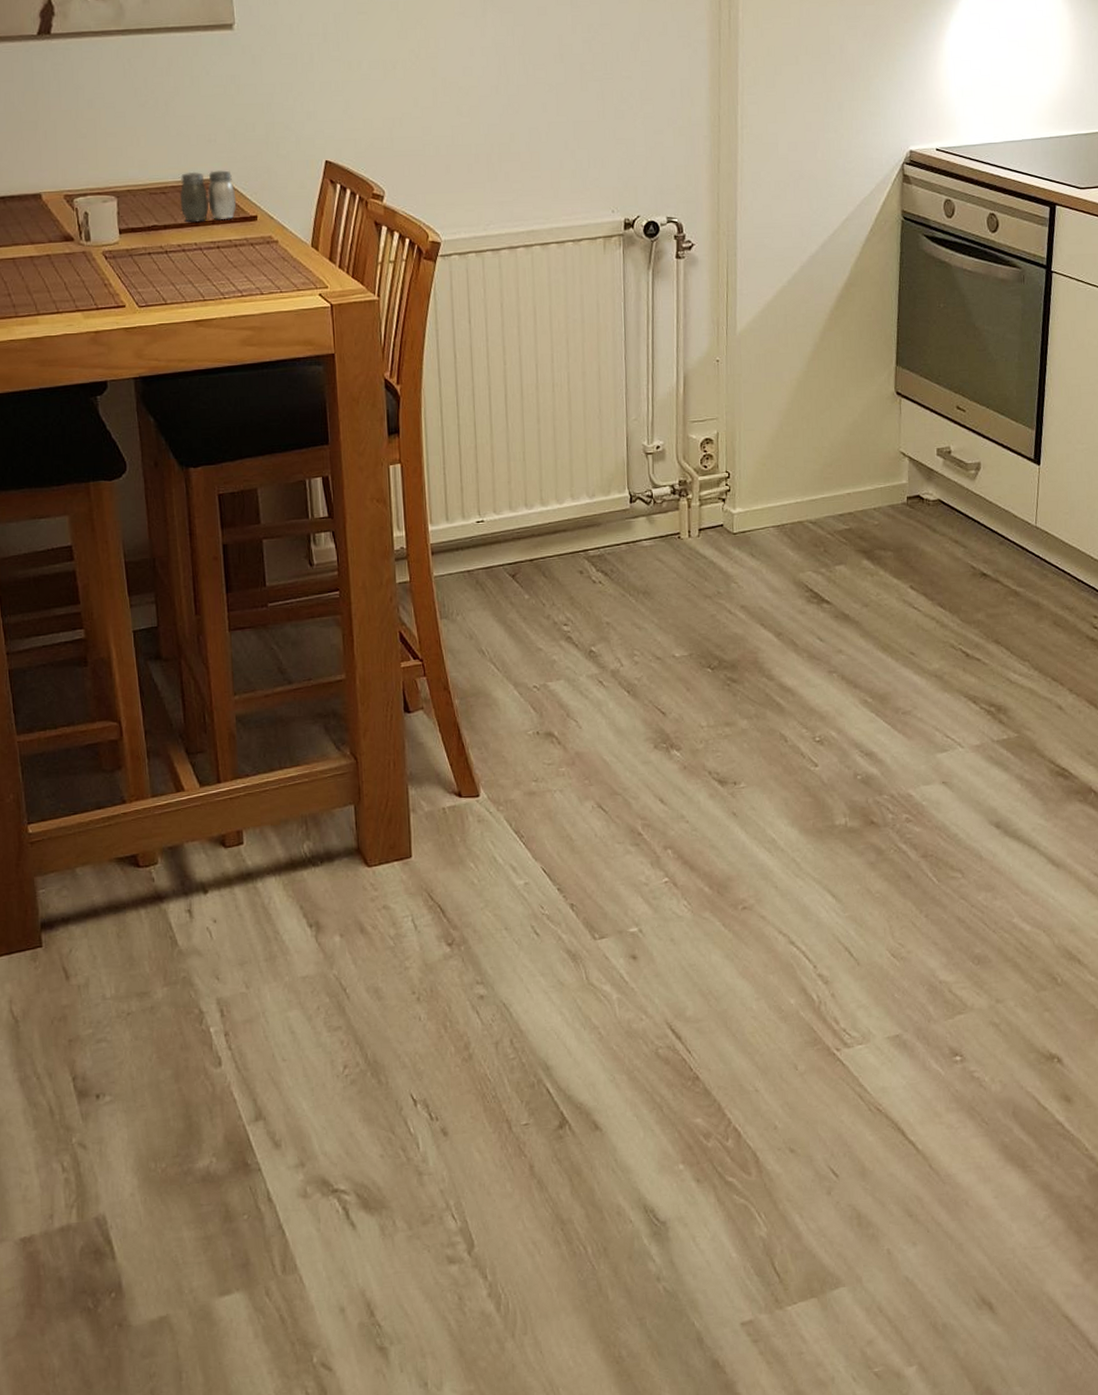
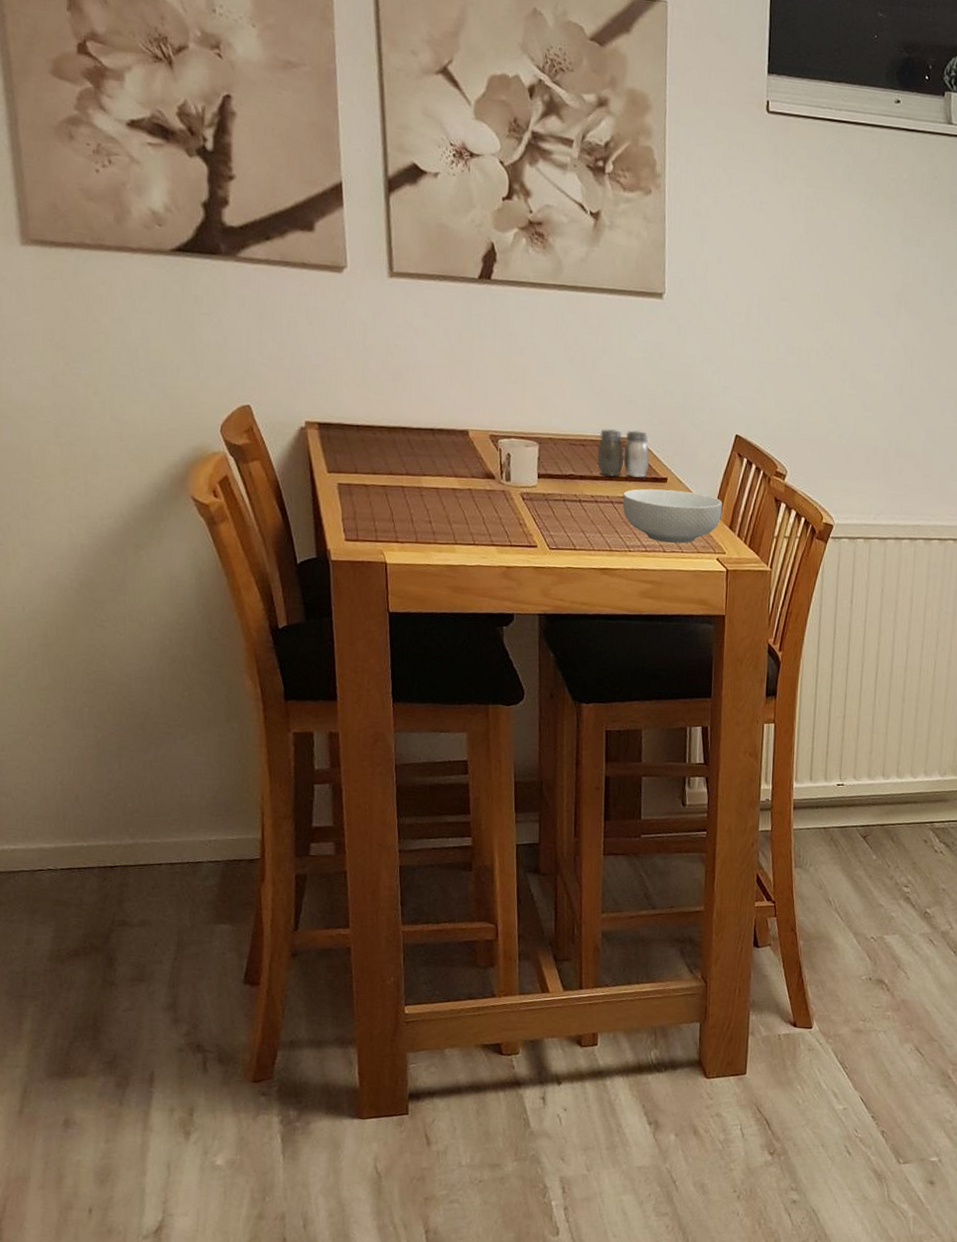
cereal bowl: none [211,227,320,285] -> present [622,488,723,544]

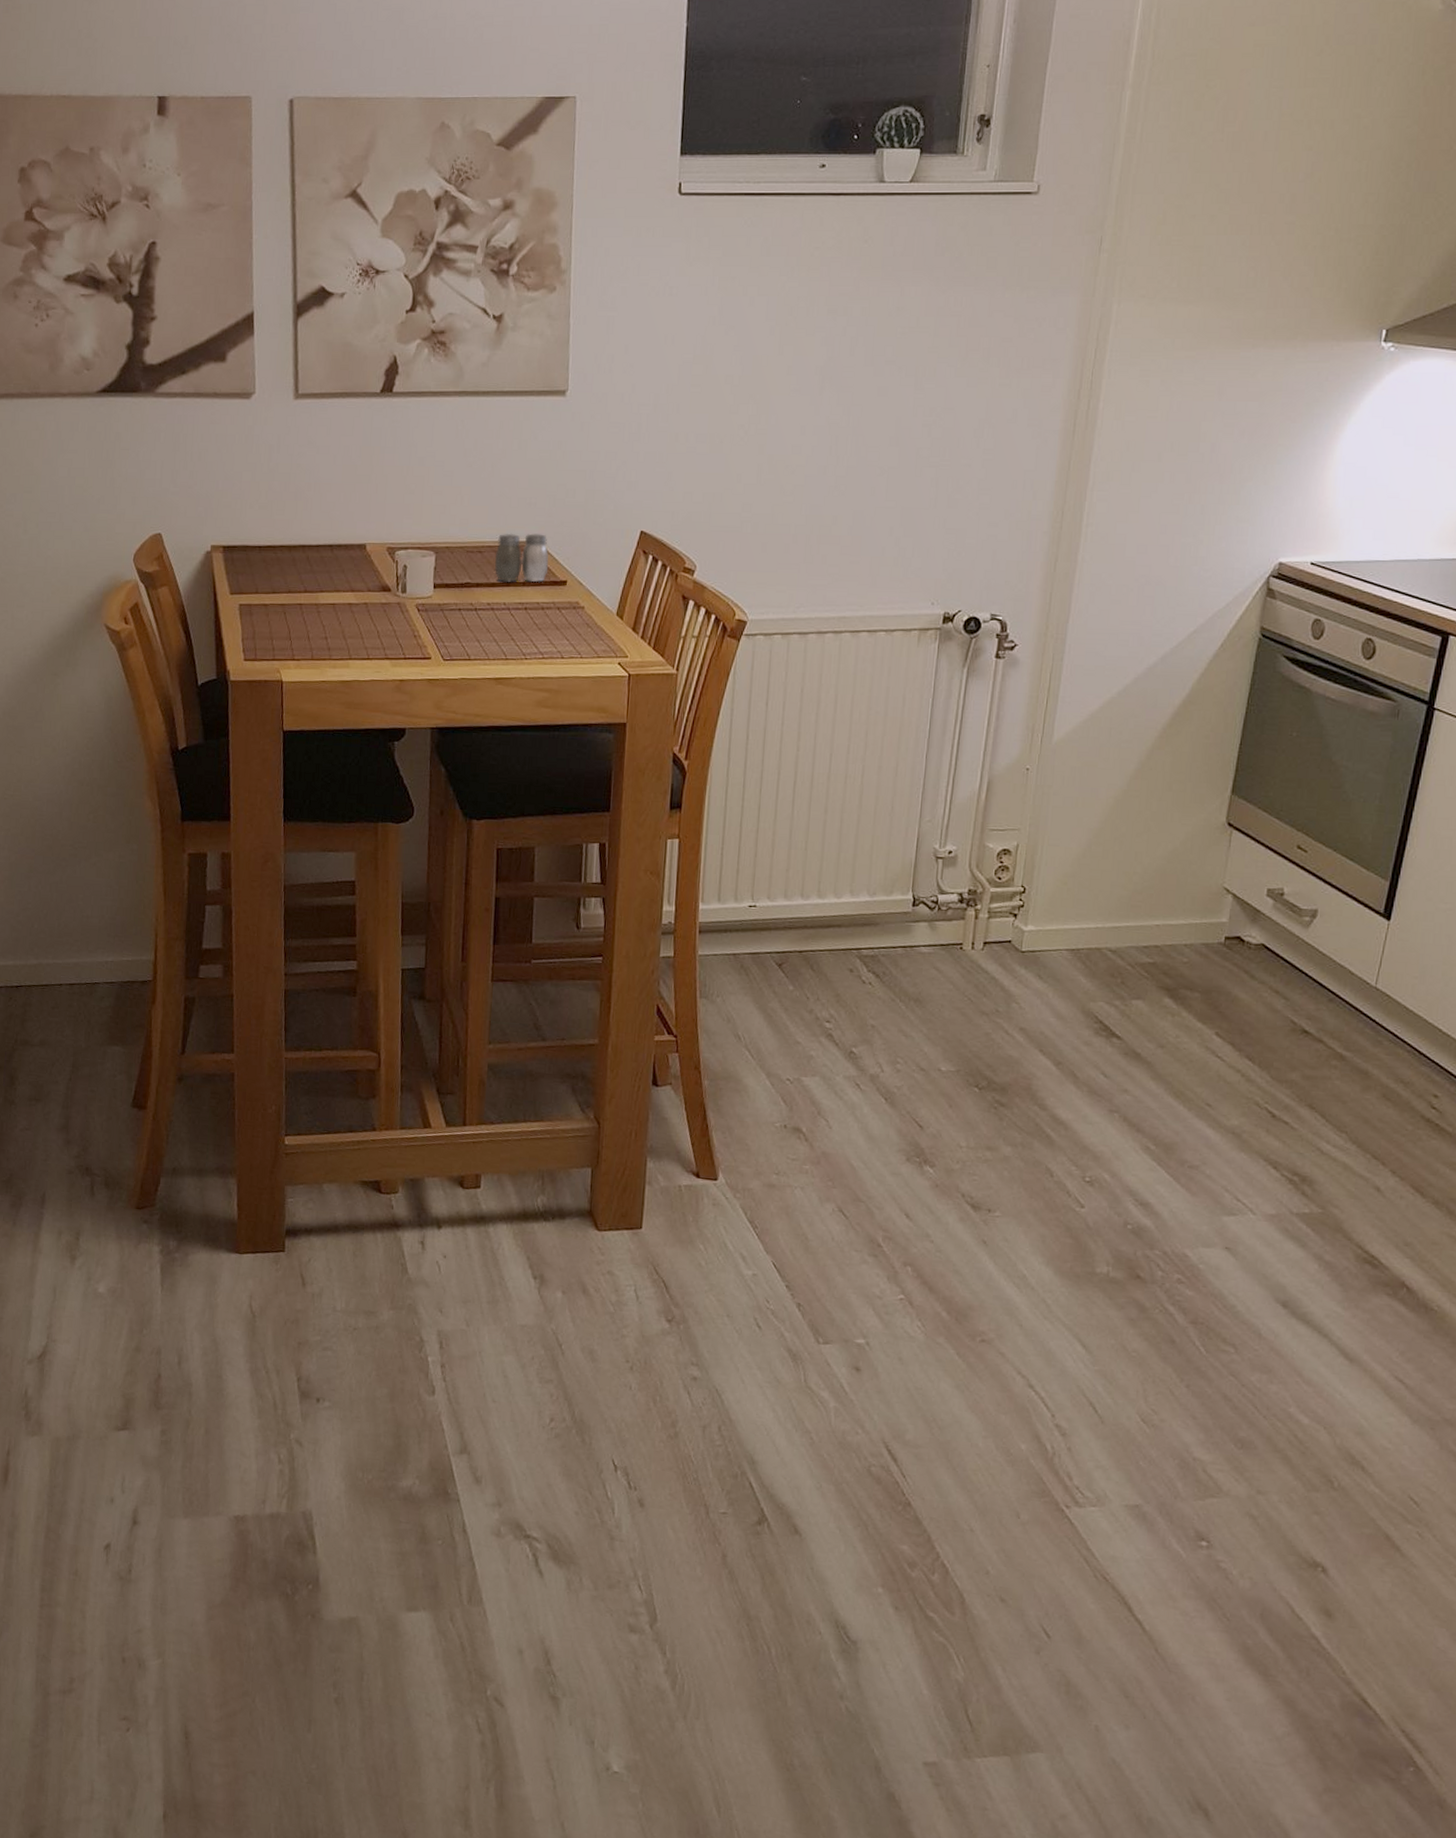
cereal bowl: present [622,488,723,544] -> none [519,592,626,649]

